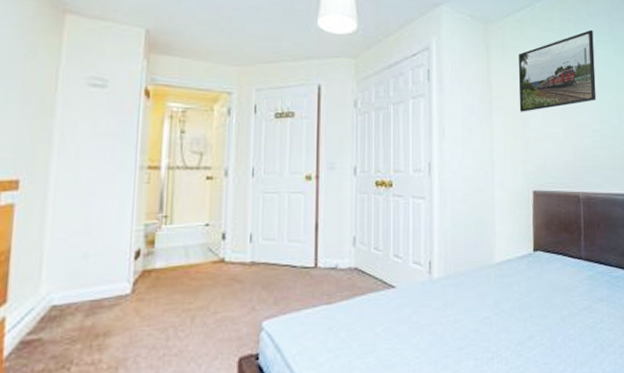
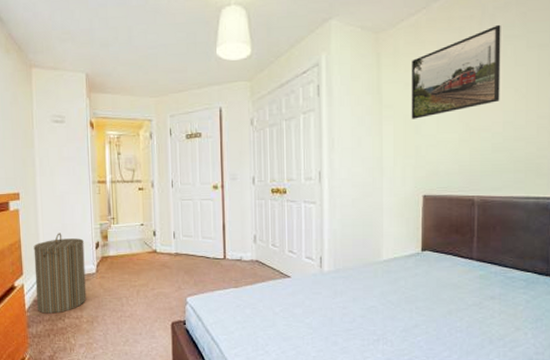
laundry hamper: none [23,237,117,362] -> present [33,233,87,314]

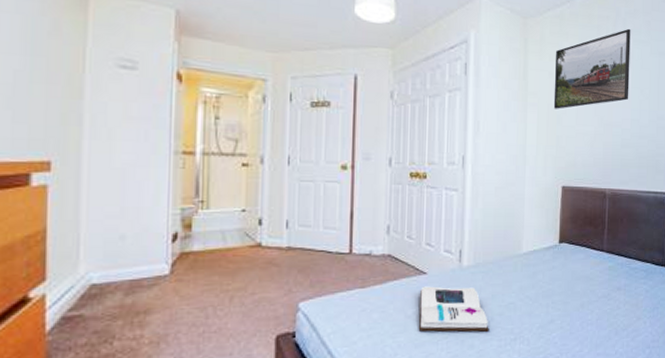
laundry hamper: present [33,233,87,314] -> none [66,220,154,336]
book: none [284,288,352,331] -> present [419,286,489,332]

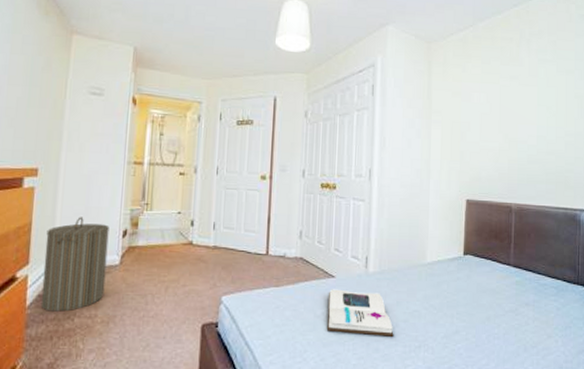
laundry hamper: none [66,220,154,336] -> present [40,217,109,312]
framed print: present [553,28,631,109] -> none [457,48,535,126]

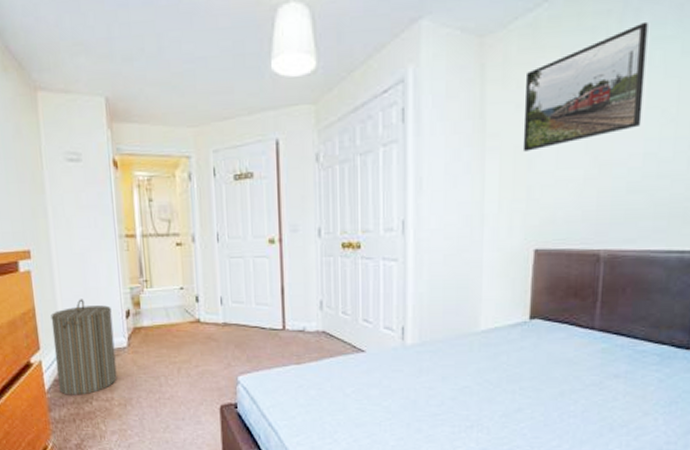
book: present [327,289,394,337] -> none [357,365,440,416]
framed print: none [457,48,535,126] -> present [522,21,648,152]

